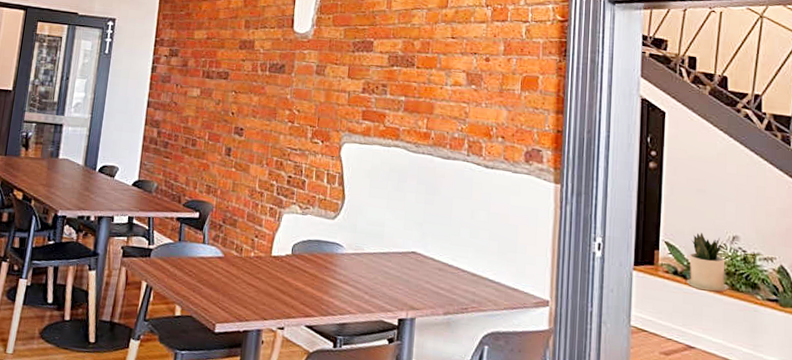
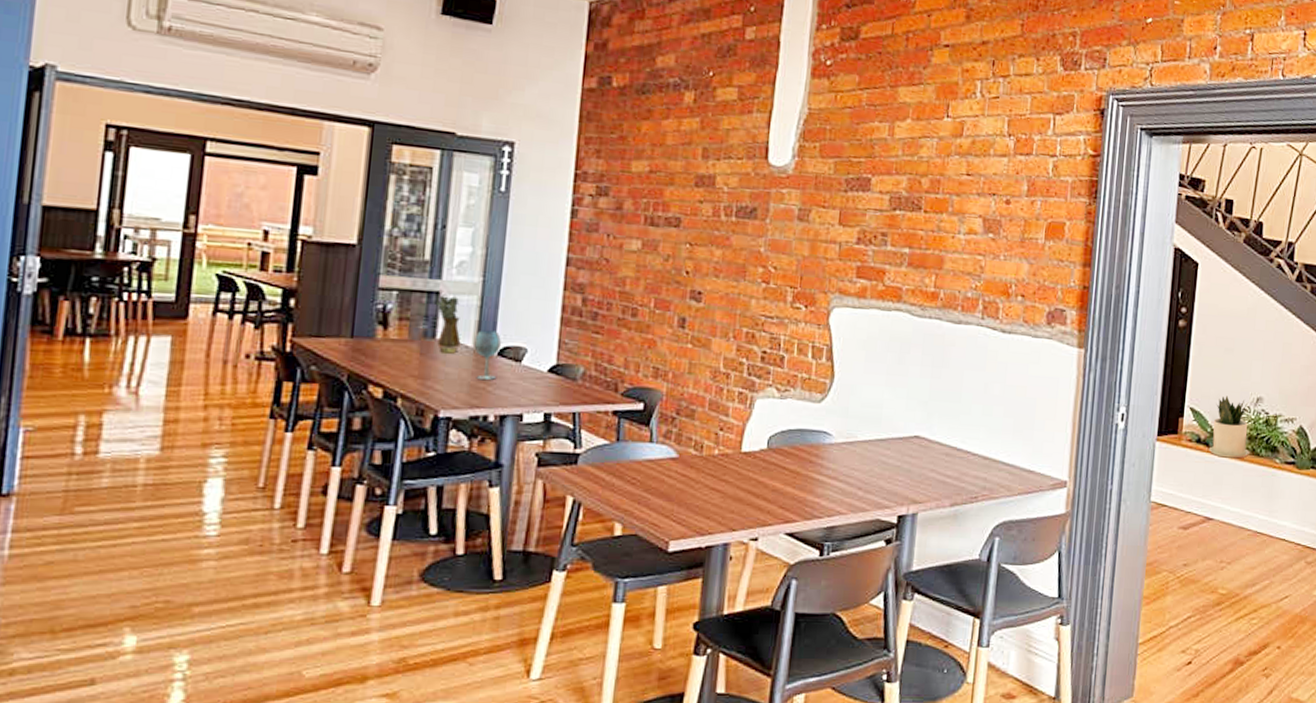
vase: none [59,125,75,170] -> present [436,292,461,355]
wine glass: none [83,153,101,190] -> present [474,330,501,381]

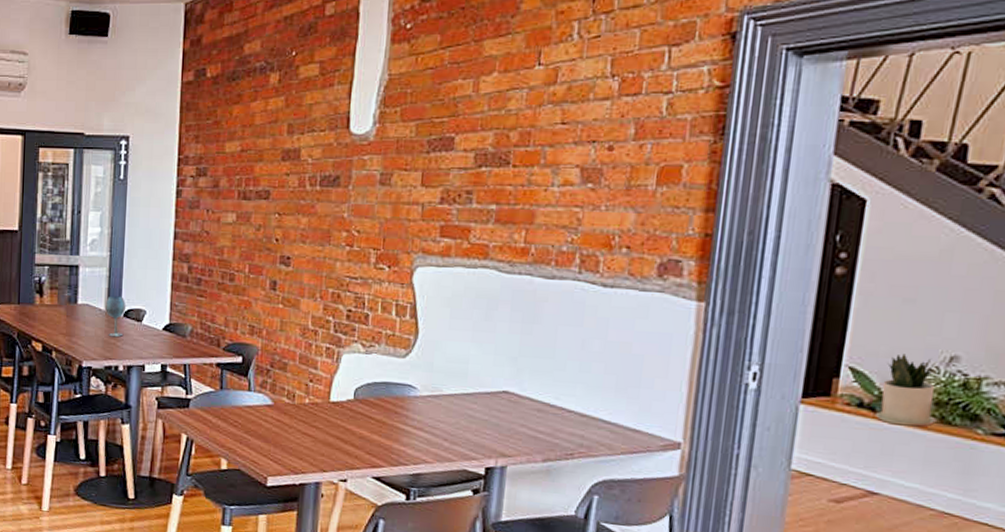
vase: present [436,292,461,355] -> none [76,266,96,317]

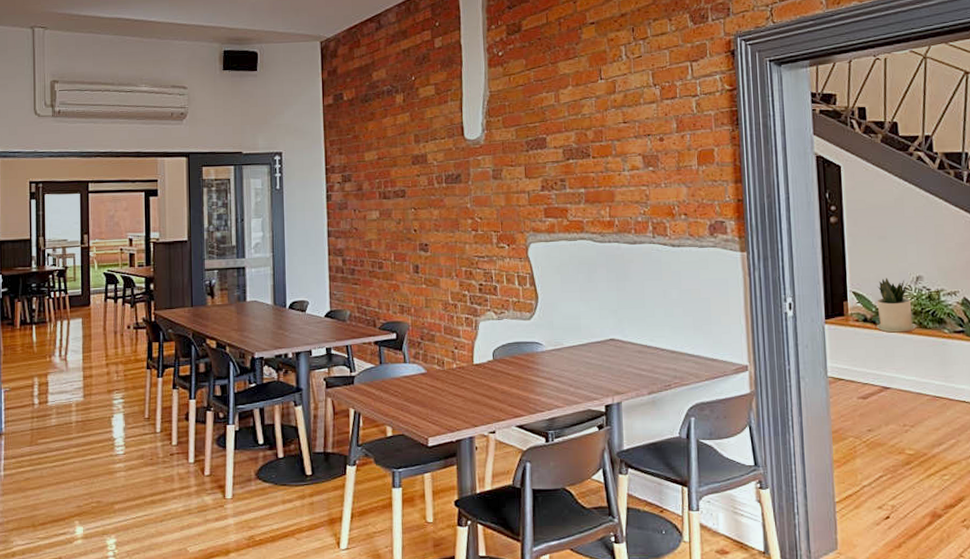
wine glass: present [105,296,126,337] -> none [272,291,291,328]

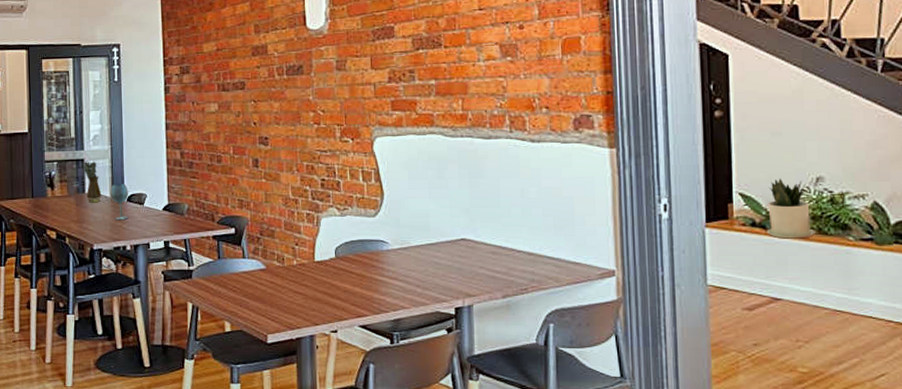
vase: none [244,267,263,312] -> present [83,159,102,204]
wine glass: none [272,291,291,328] -> present [110,183,129,220]

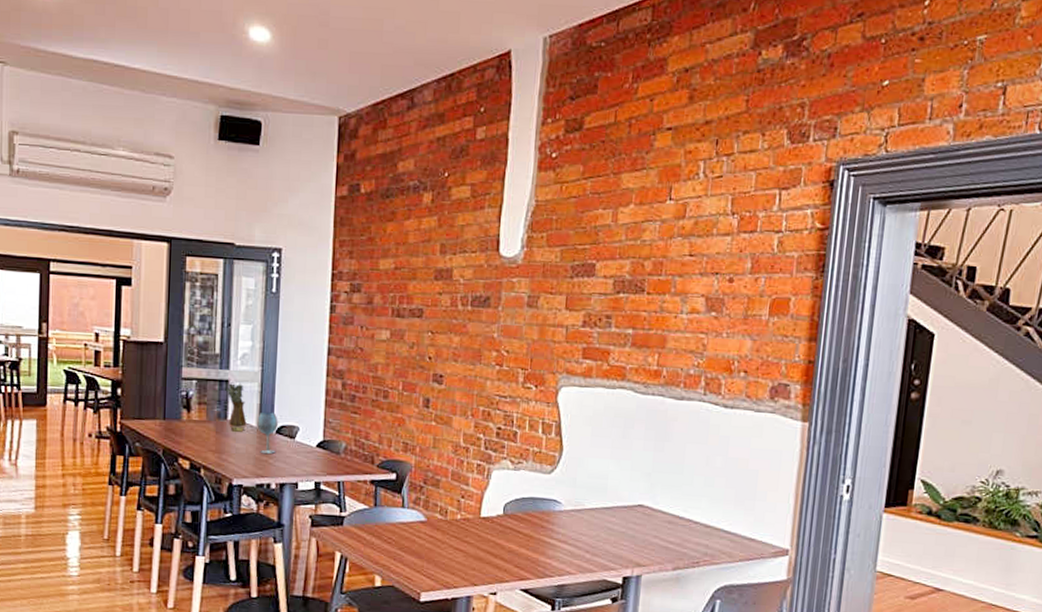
planter: present [766,178,815,239] -> none [940,468,986,531]

